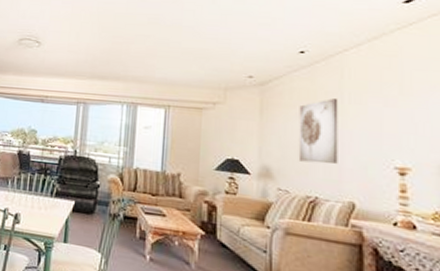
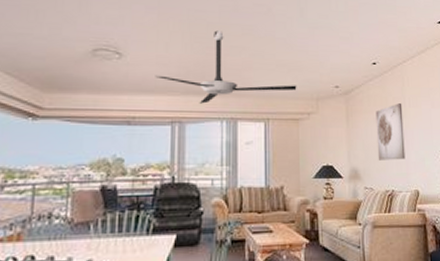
ceiling fan: none [66,20,203,88] -> present [155,30,297,104]

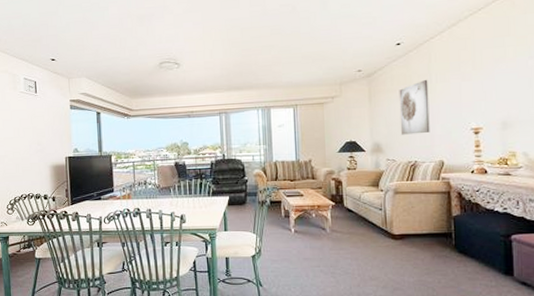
ceiling fan: present [155,30,297,104] -> none [204,34,321,97]

